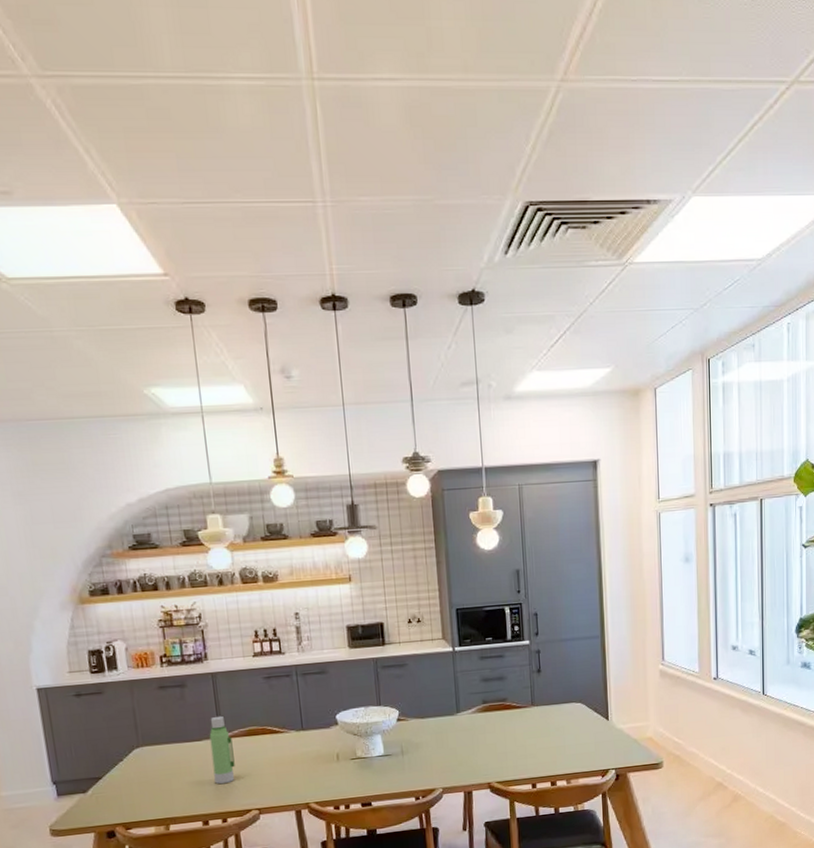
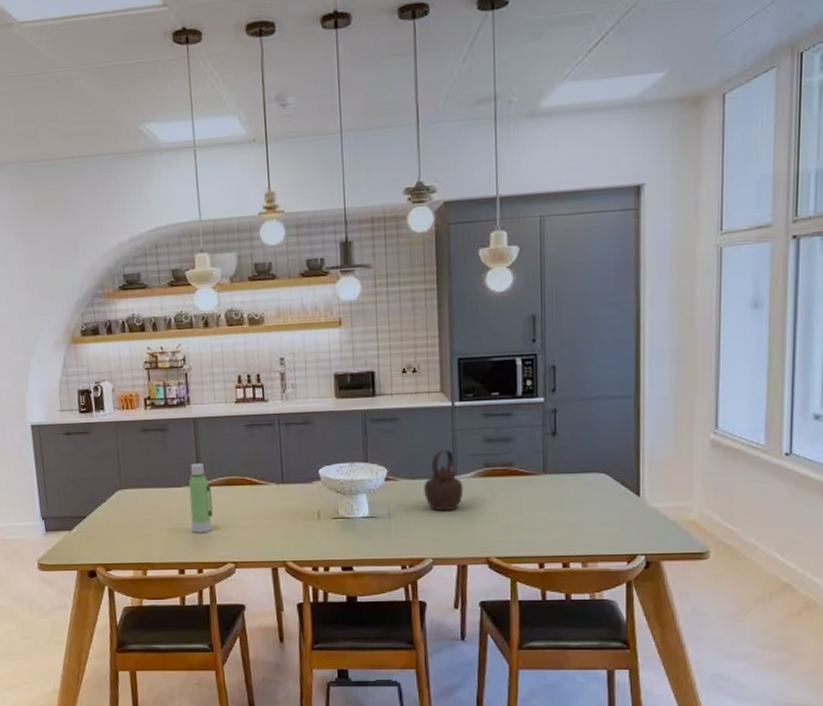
teapot: none [432,690,467,746] -> present [424,450,464,512]

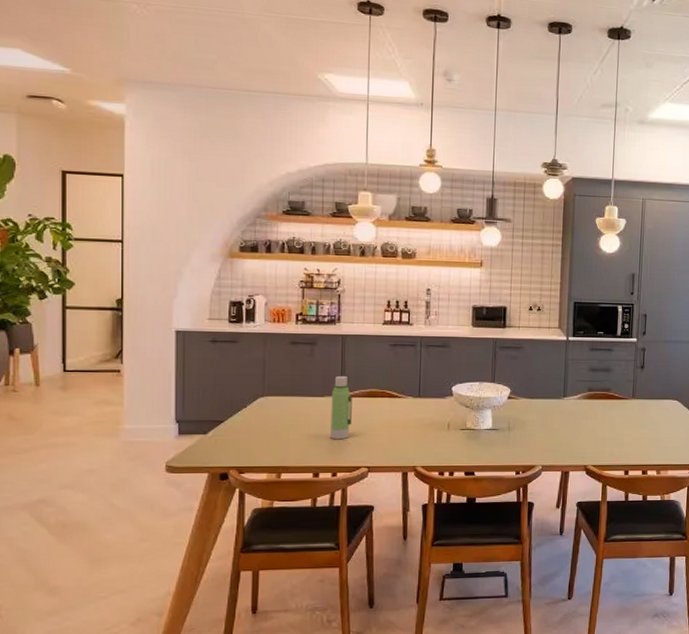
teapot: present [424,450,464,512] -> none [539,375,571,427]

